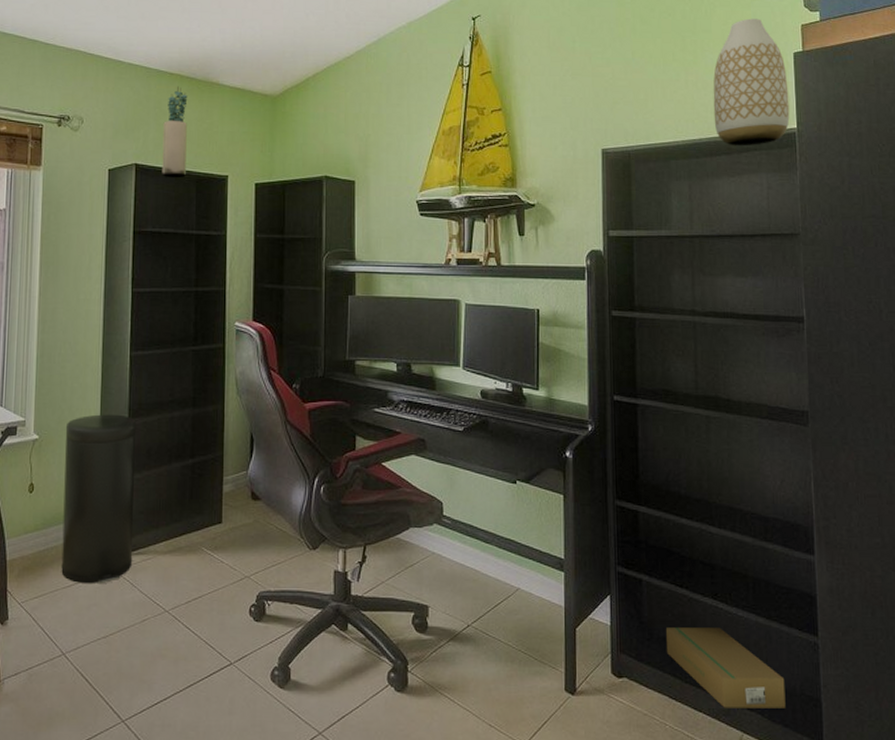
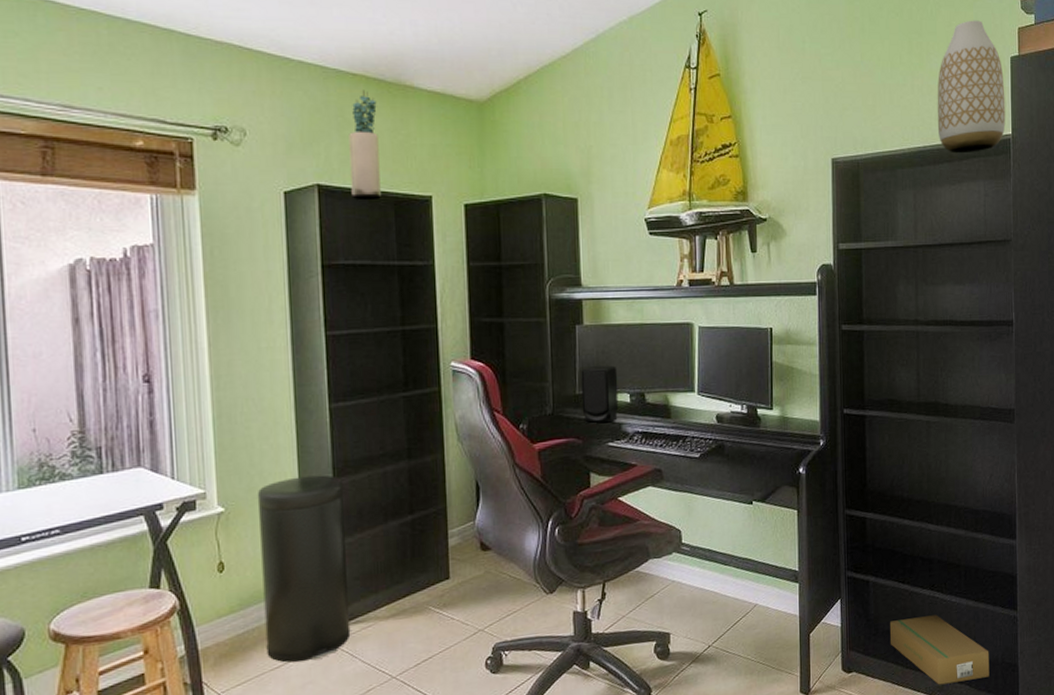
speaker: none [351,335,386,390] -> present [580,365,619,423]

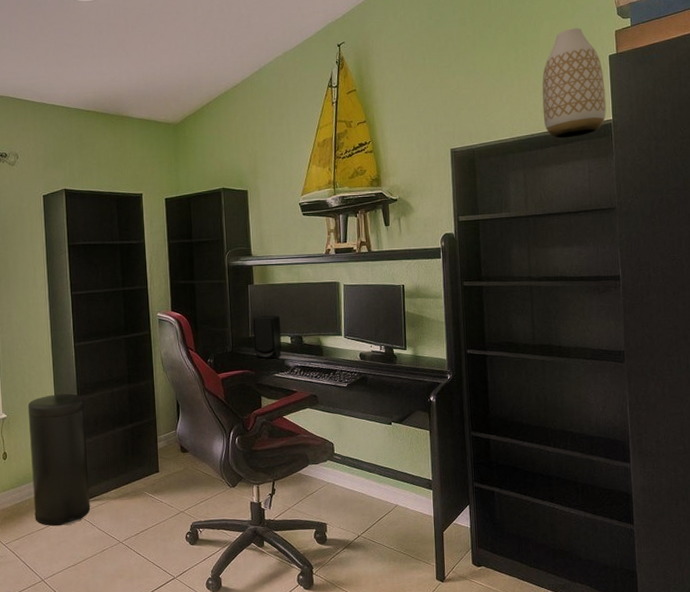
vase: present [349,90,381,201] -> none [85,121,107,199]
box: present [889,615,990,685] -> none [513,523,609,584]

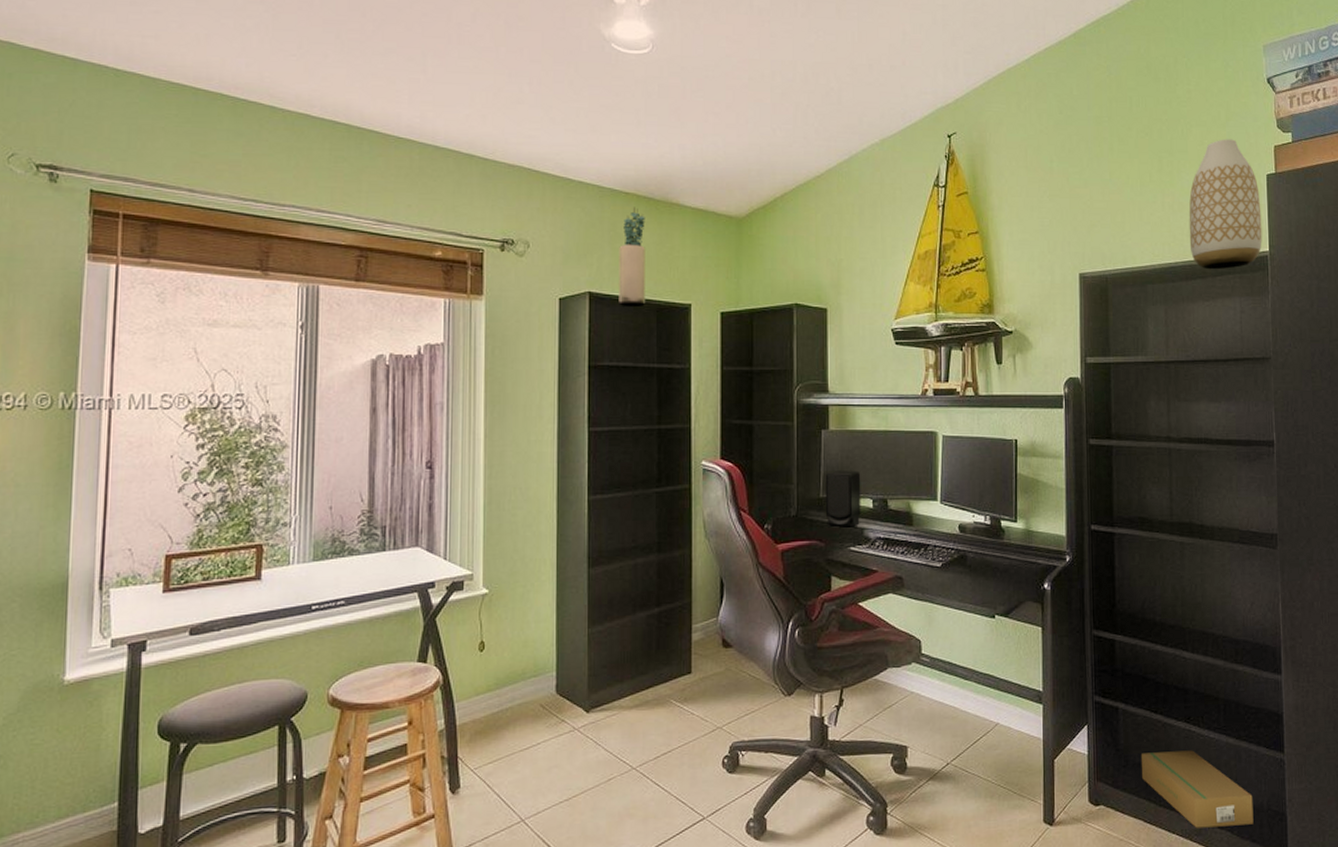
pedal bin: present [27,393,91,526] -> none [517,563,597,745]
vase: none [85,121,107,199] -> present [619,207,645,308]
box: none [513,523,609,584] -> present [1140,750,1254,829]

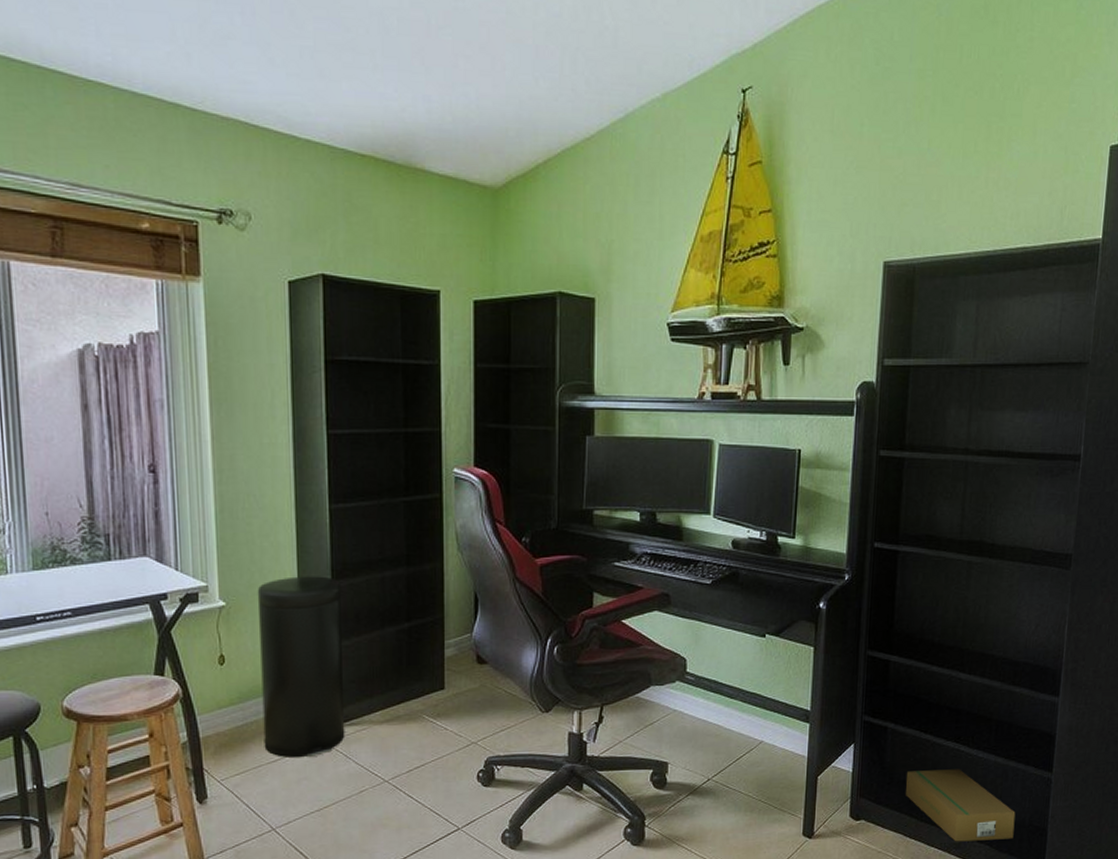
pedal bin: none [517,563,597,745] -> present [257,576,345,758]
vase: present [619,207,645,308] -> none [355,172,387,294]
speaker: present [825,470,861,527] -> none [588,481,628,542]
vase: present [1189,139,1262,270] -> none [1012,100,1100,260]

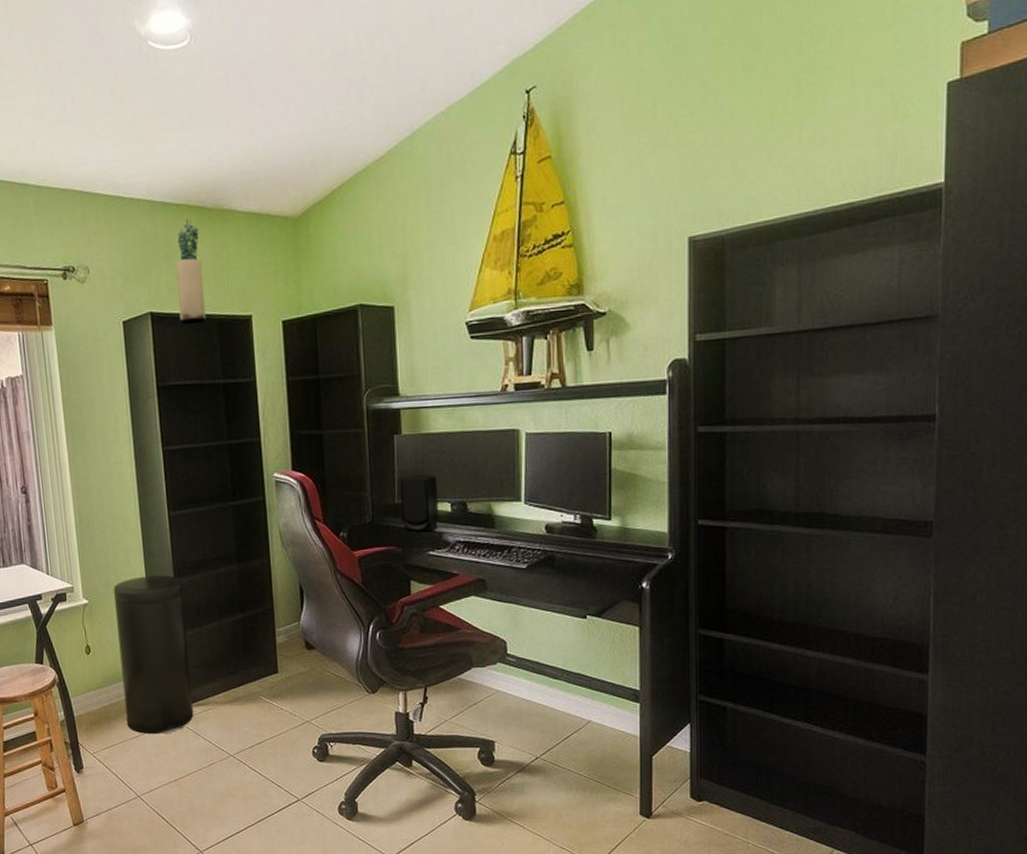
vase: none [355,172,387,294] -> present [175,218,206,325]
speaker: none [588,481,628,542] -> present [399,474,439,532]
box: present [906,769,1016,842] -> none [751,750,884,827]

